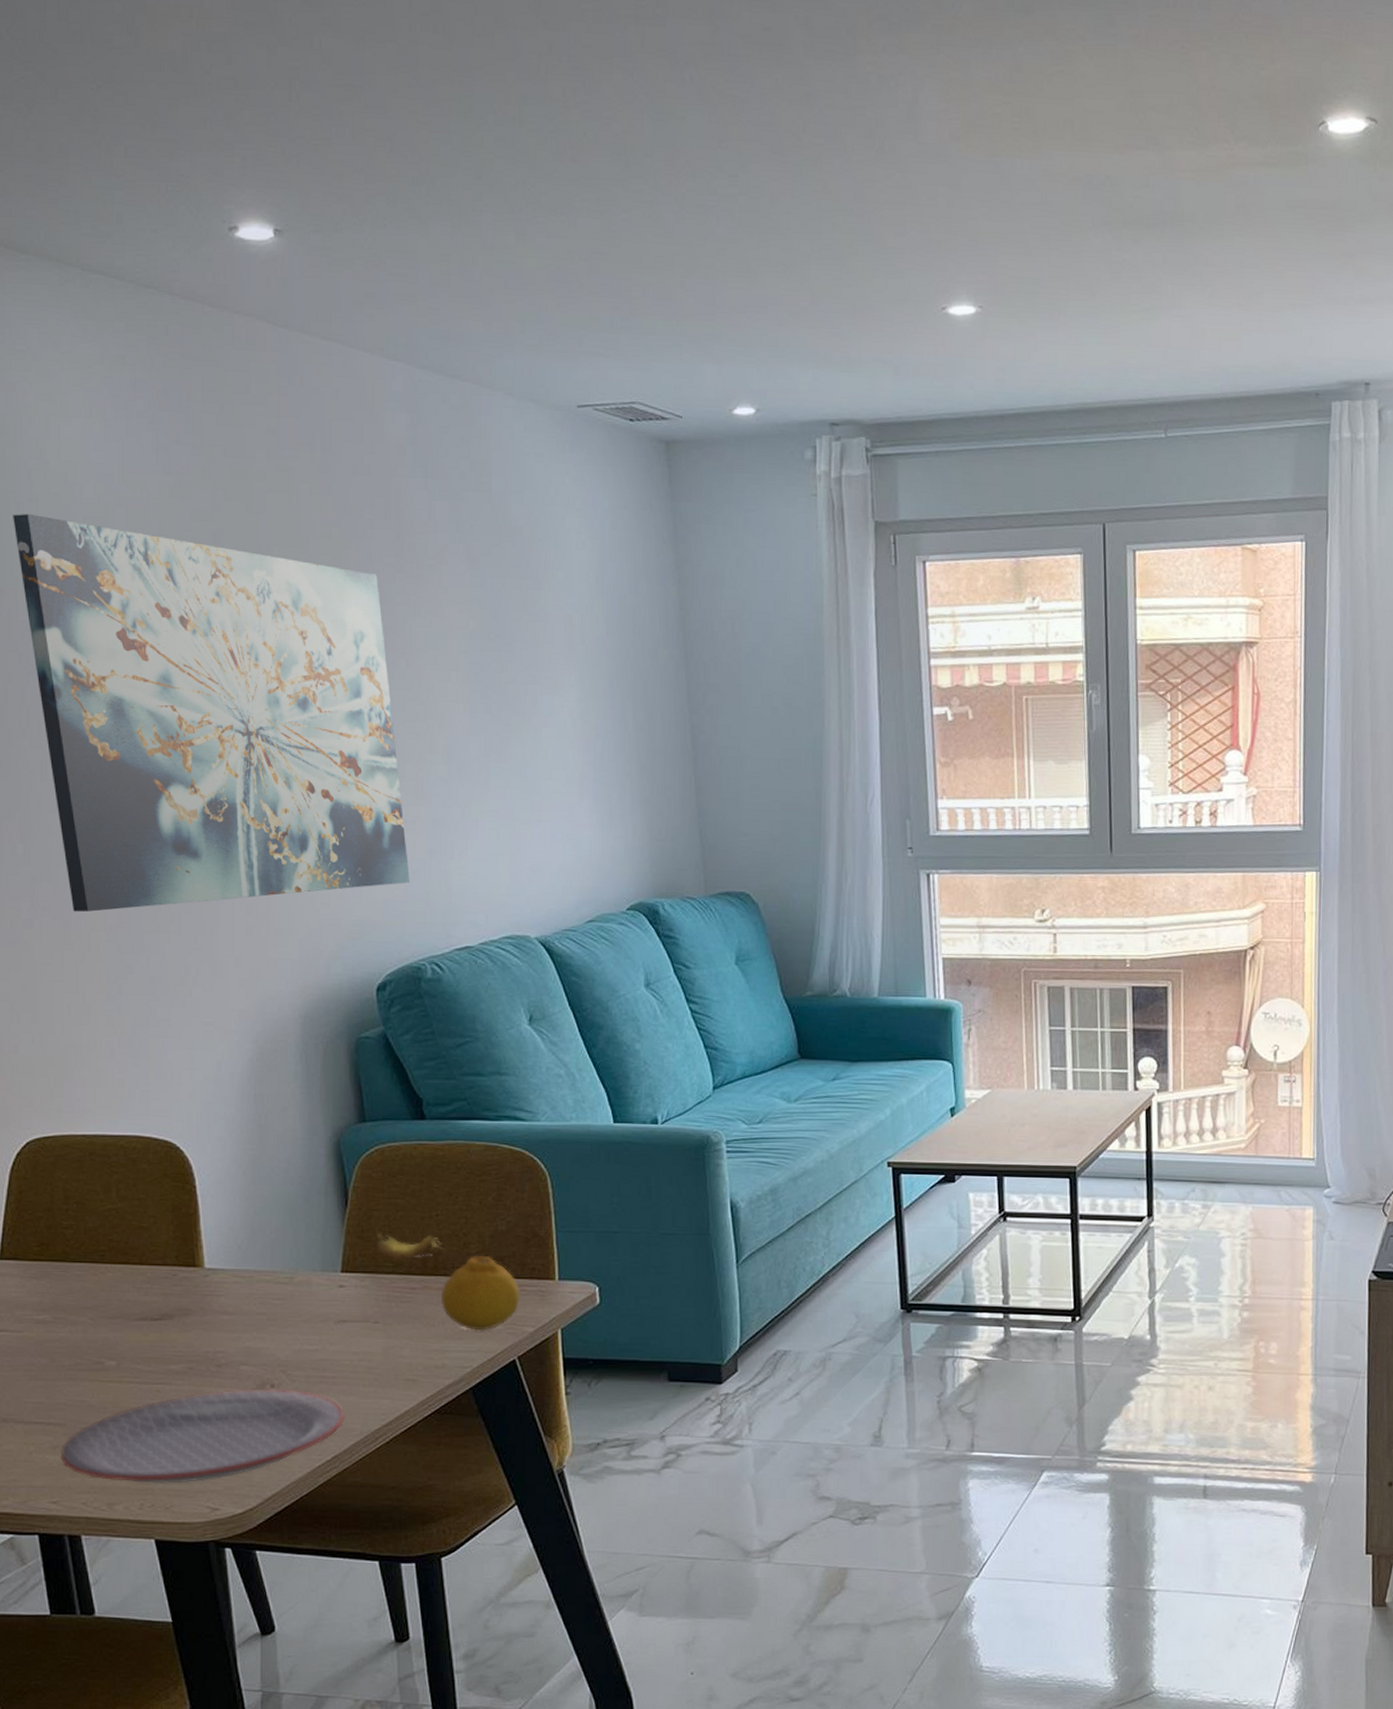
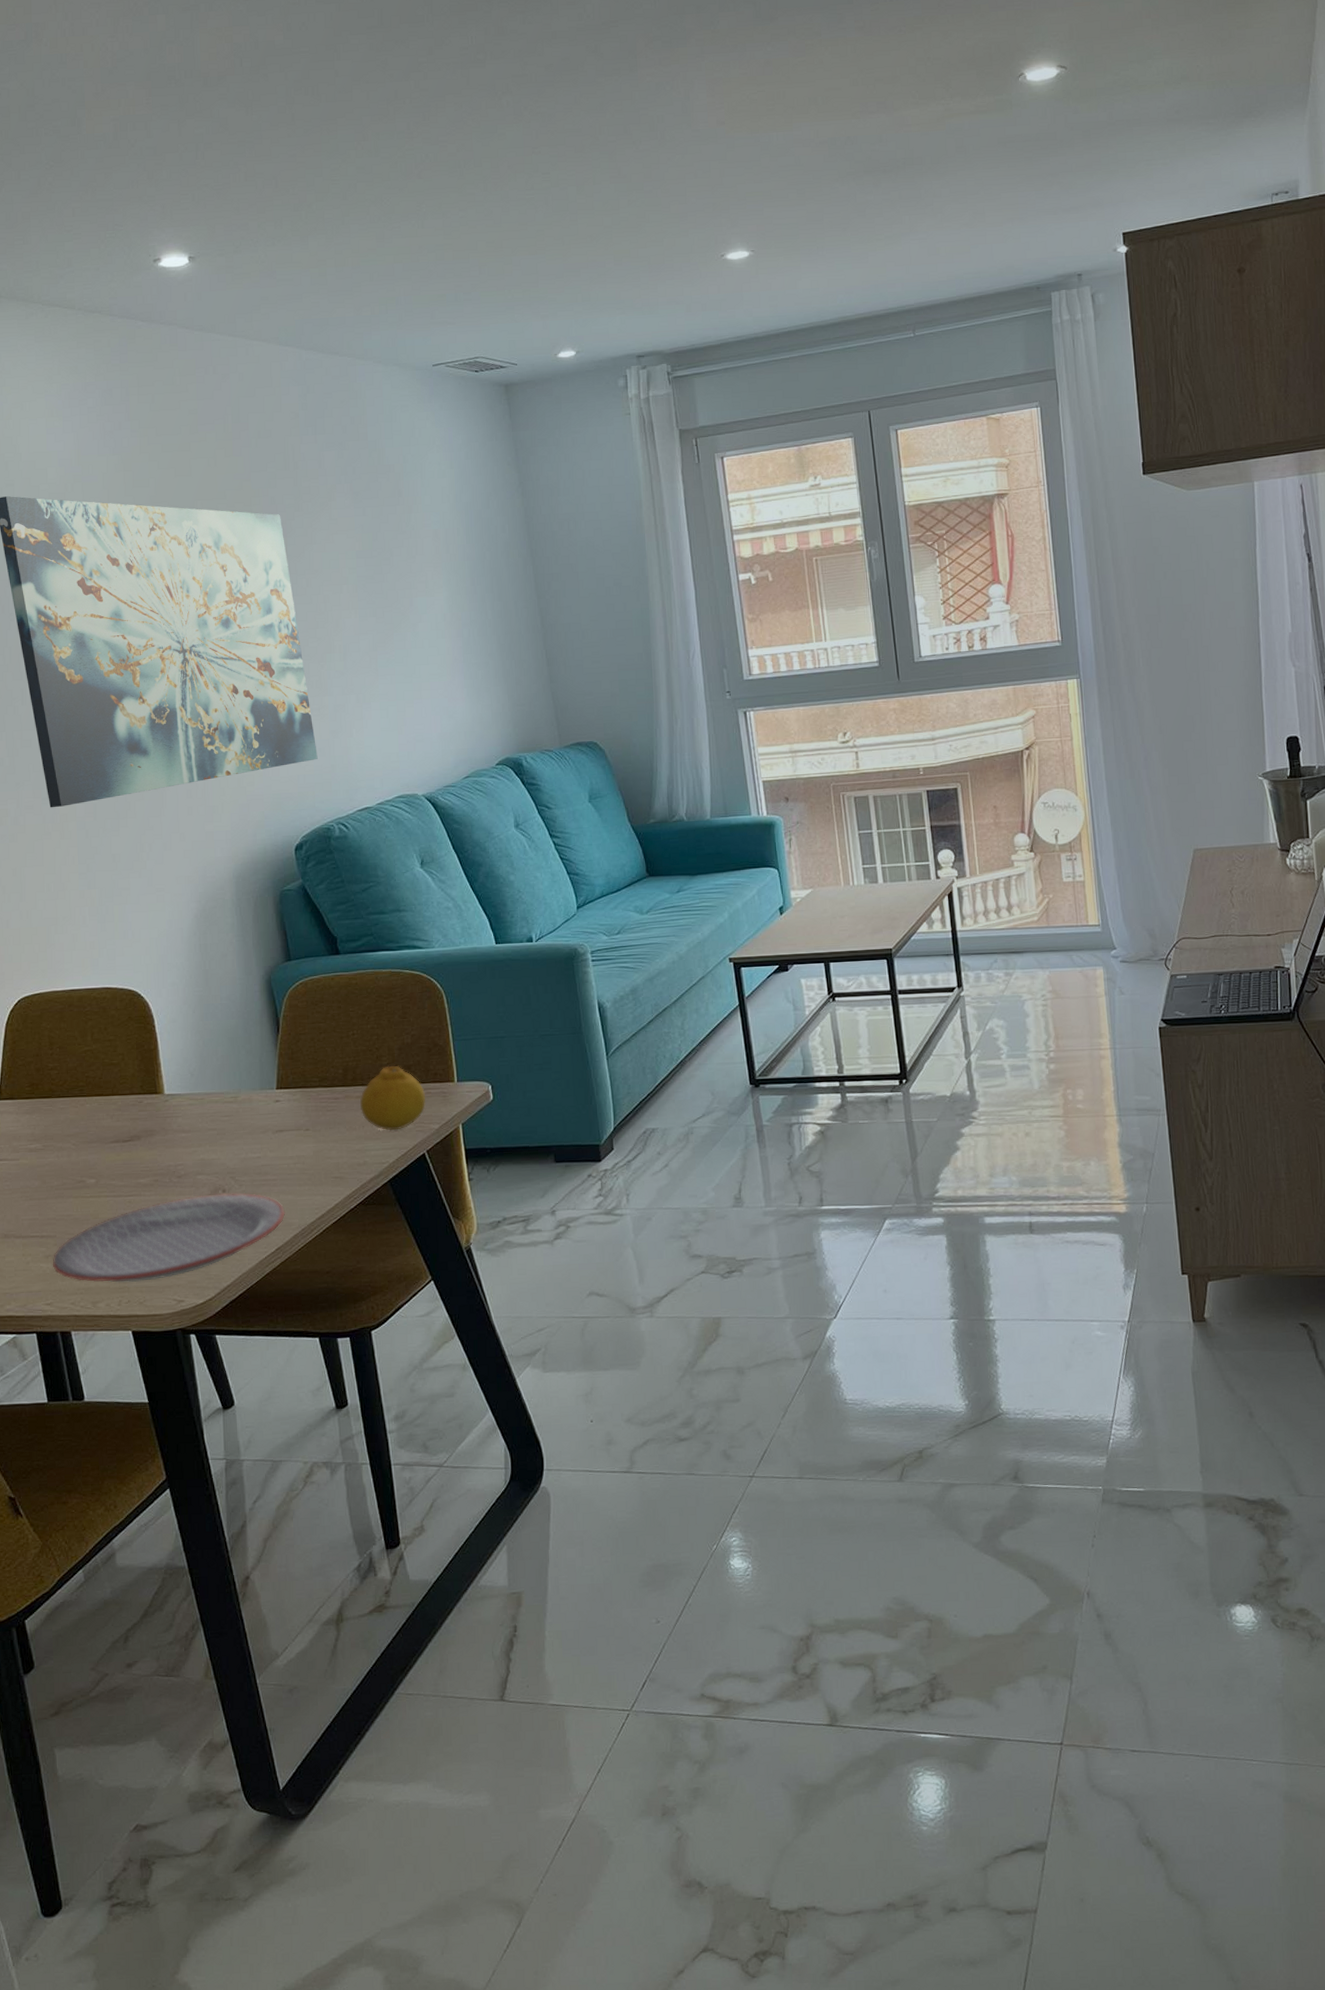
banana: present [377,1232,444,1261] -> none [304,1051,361,1076]

